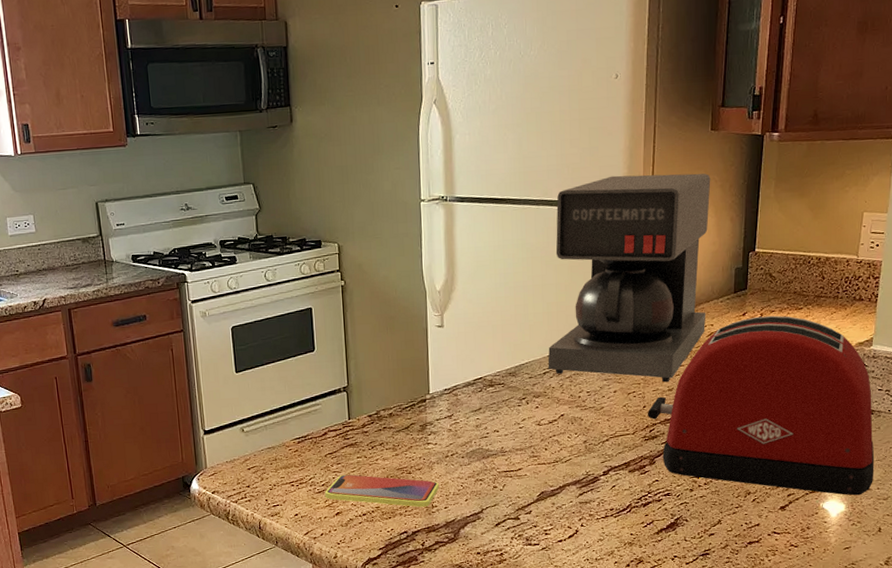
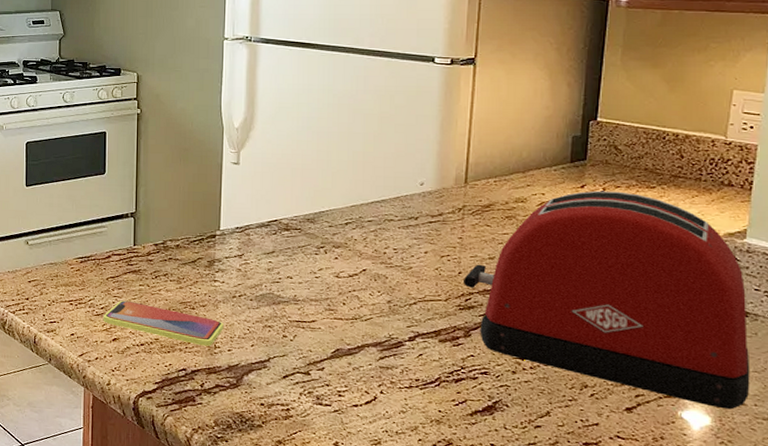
coffee maker: present [548,173,711,383] -> none [350,29,545,250]

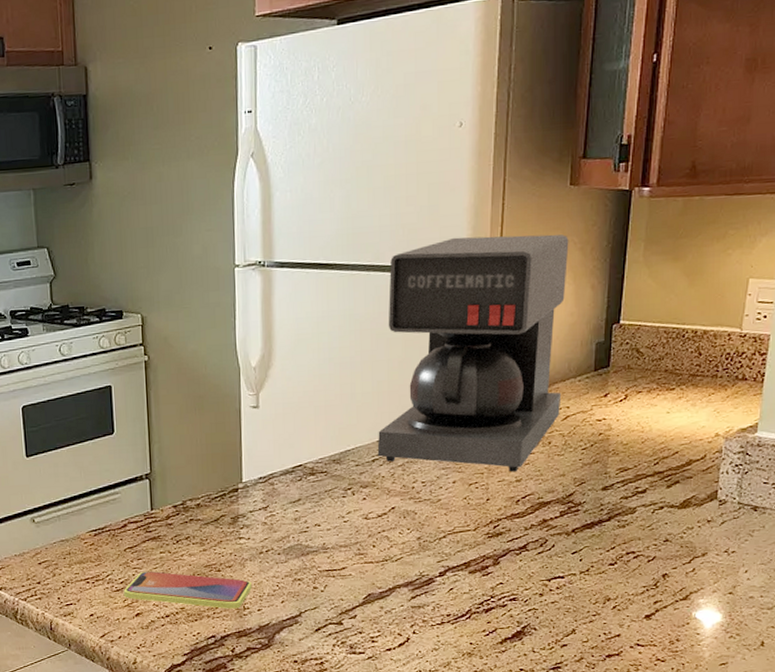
coffee maker: none [350,29,545,250] -> present [377,234,569,472]
toaster: present [462,190,750,410] -> none [490,396,758,604]

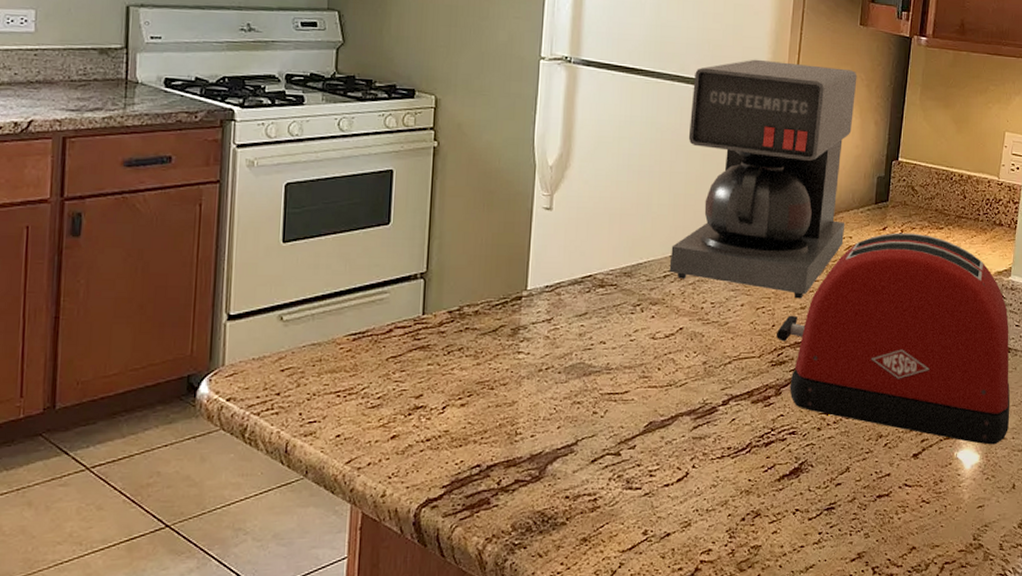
smartphone: present [123,571,252,609] -> none [379,386,527,434]
toaster: none [490,396,758,604] -> present [775,232,1010,445]

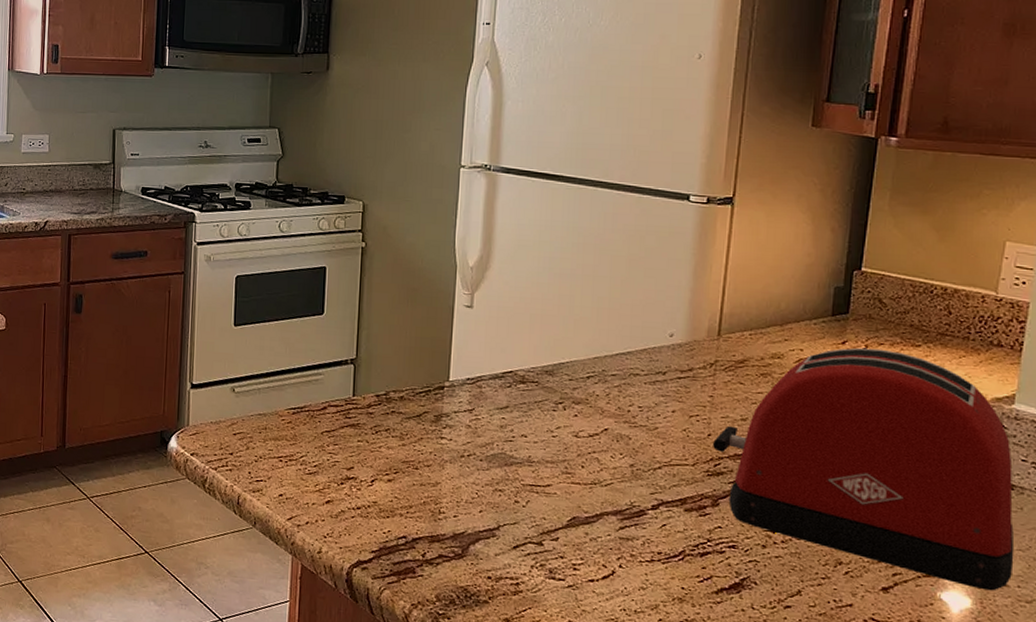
coffee maker: present [669,59,857,299] -> none [593,164,809,410]

